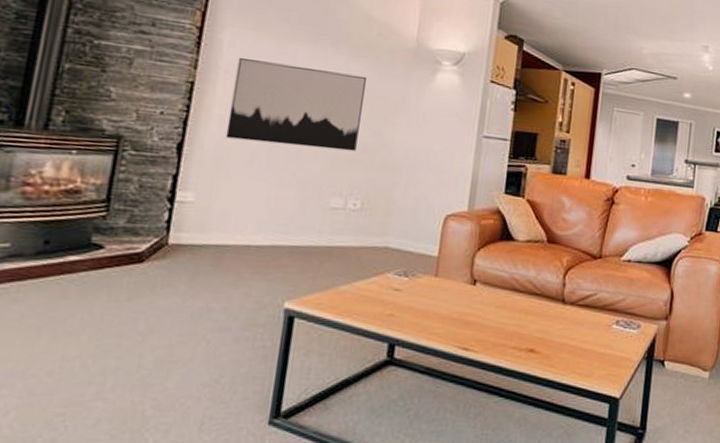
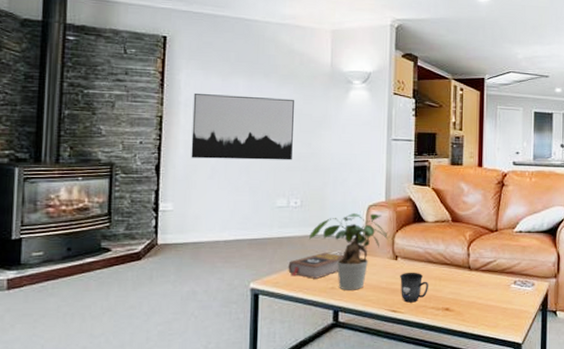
book: none [335,269,409,302] -> present [288,252,344,279]
potted plant: none [367,223,467,320] -> present [309,213,388,291]
mug: none [476,301,513,340] -> present [400,272,429,303]

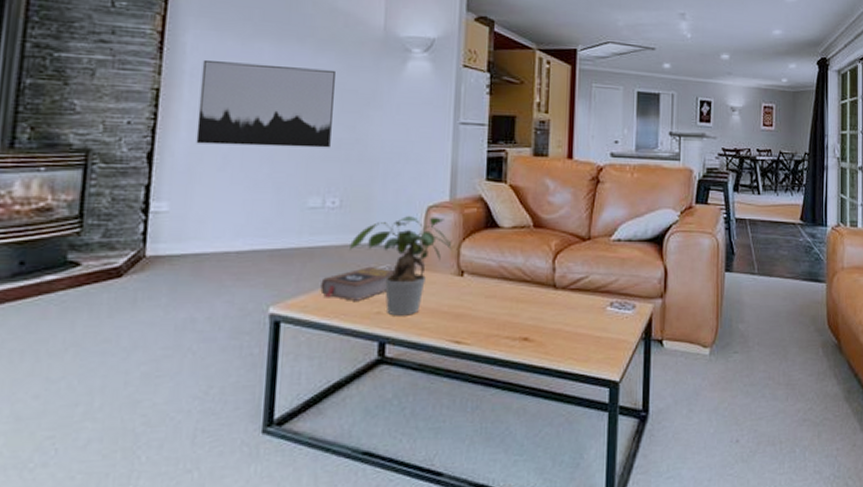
mug: present [400,272,429,303] -> none [466,291,504,331]

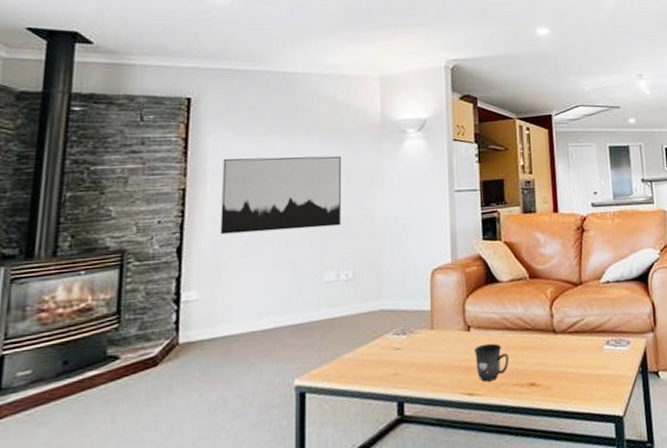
book: present [320,266,394,301] -> none [340,330,407,366]
potted plant: present [350,216,452,316] -> none [365,278,457,376]
mug: none [466,291,504,331] -> present [474,343,510,382]

